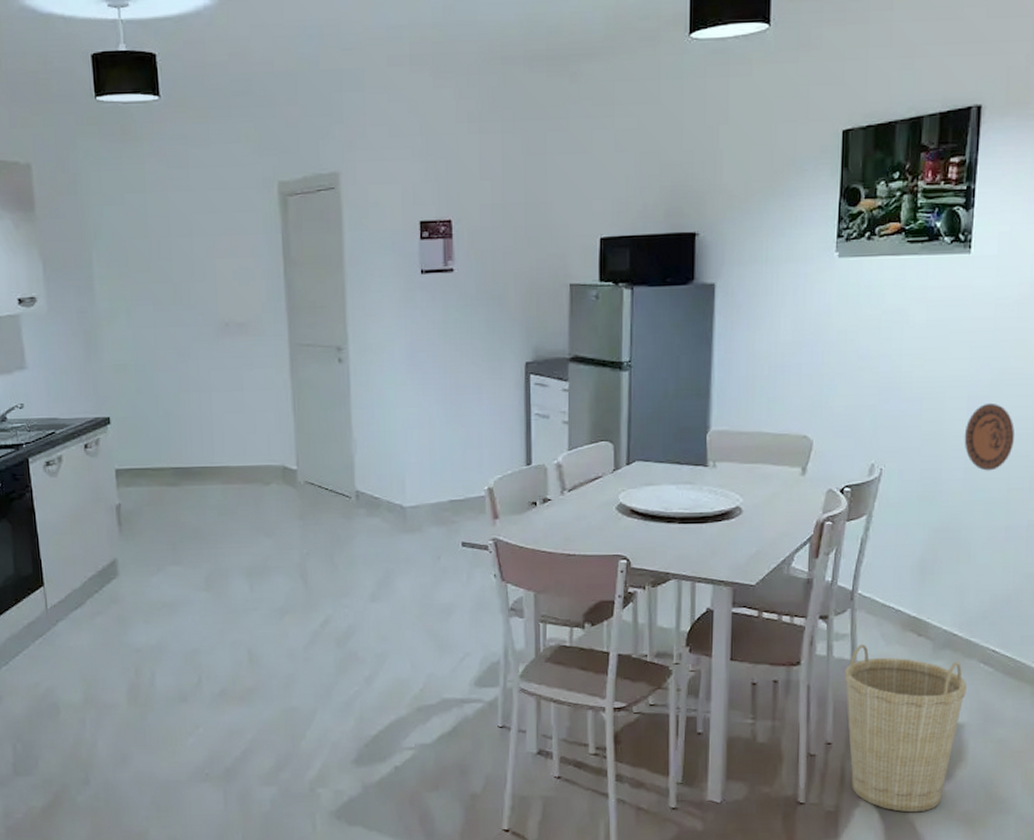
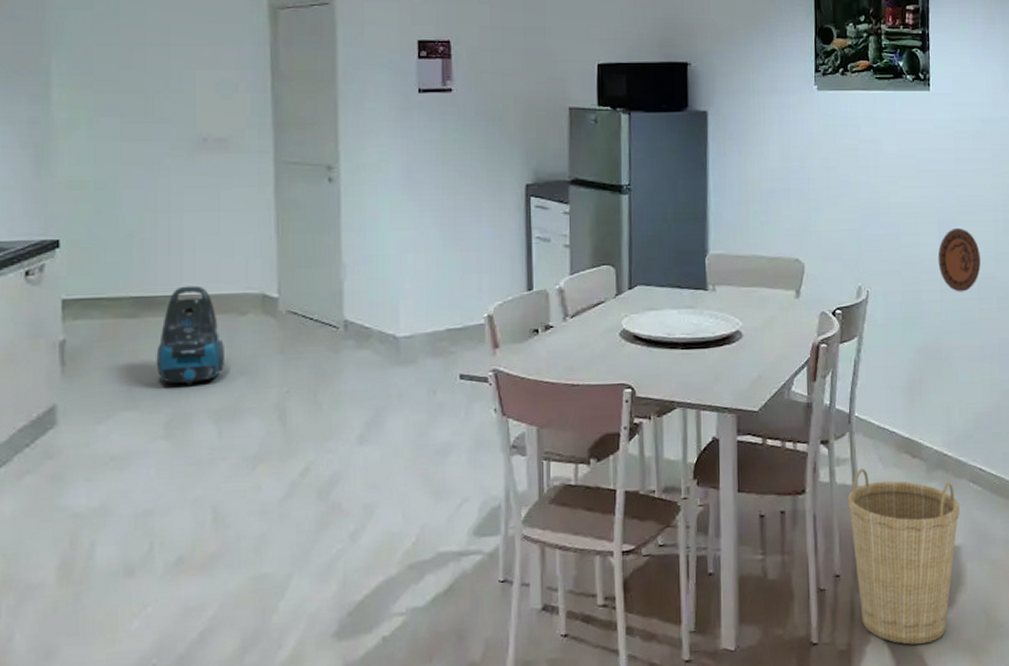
vacuum cleaner: none [195,458,253,545] -> present [156,285,224,385]

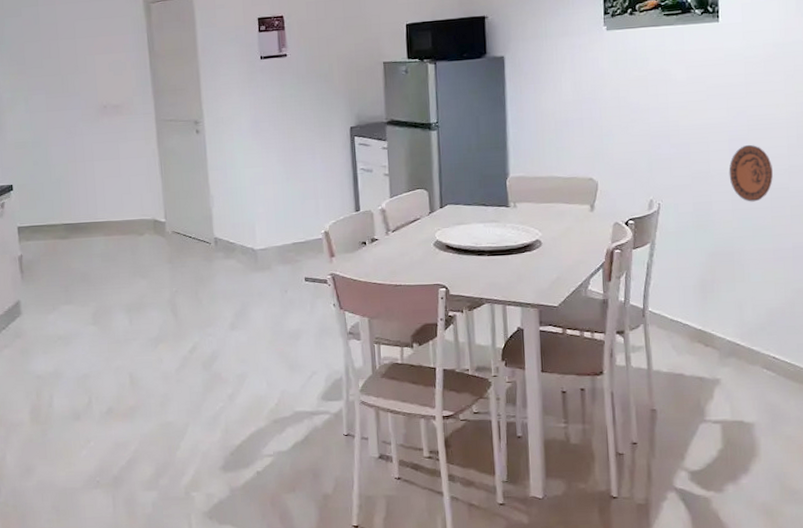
vacuum cleaner: present [156,285,224,385] -> none [83,214,130,287]
basket: present [847,468,960,645] -> none [642,354,753,504]

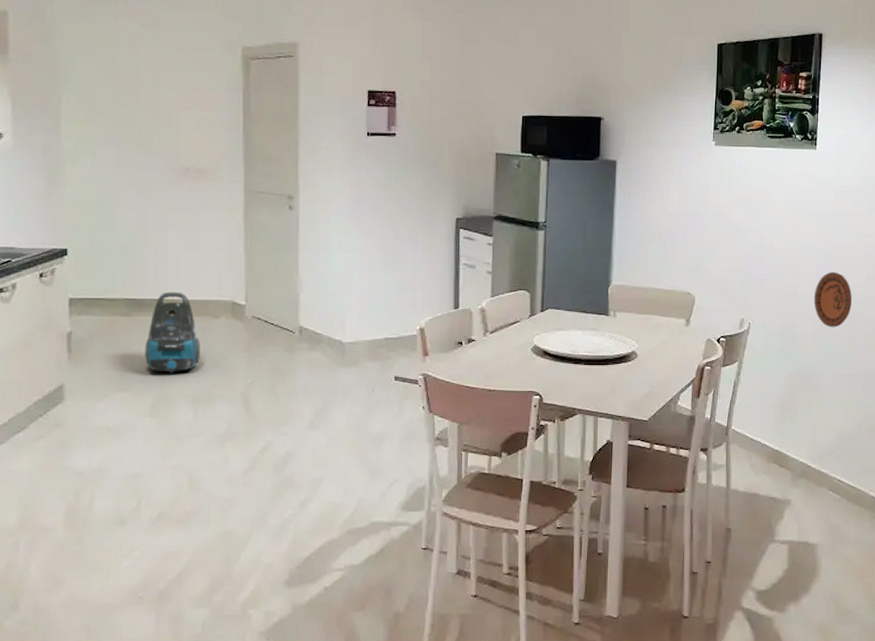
vacuum cleaner: none [83,214,130,287] -> present [145,292,200,374]

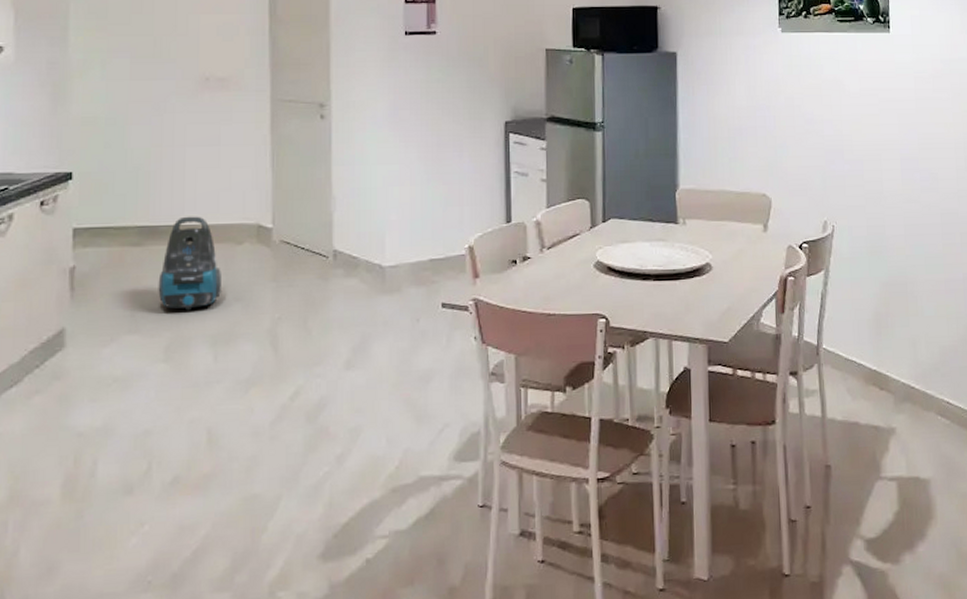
decorative plate: present [814,271,852,328] -> none [901,164,943,227]

